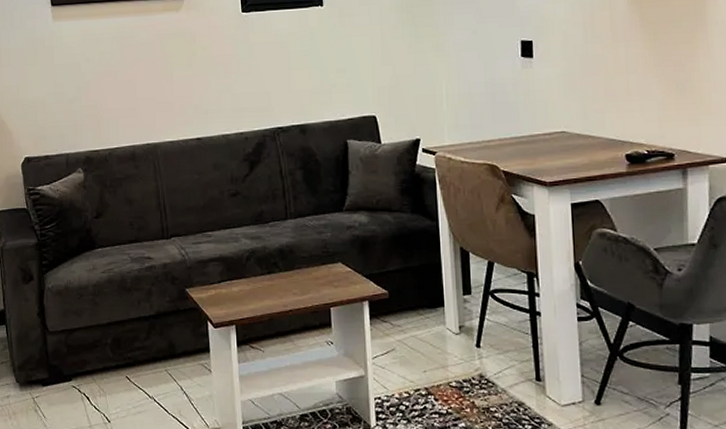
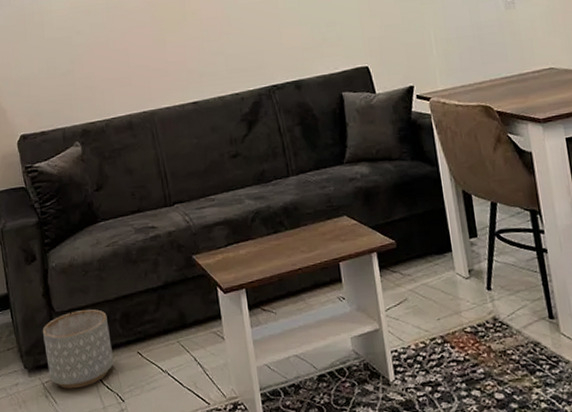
planter: none [35,332,103,406] -> present [42,309,114,389]

